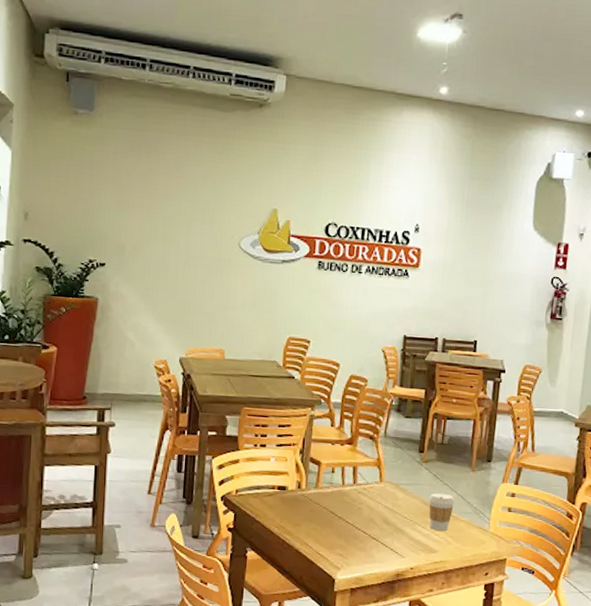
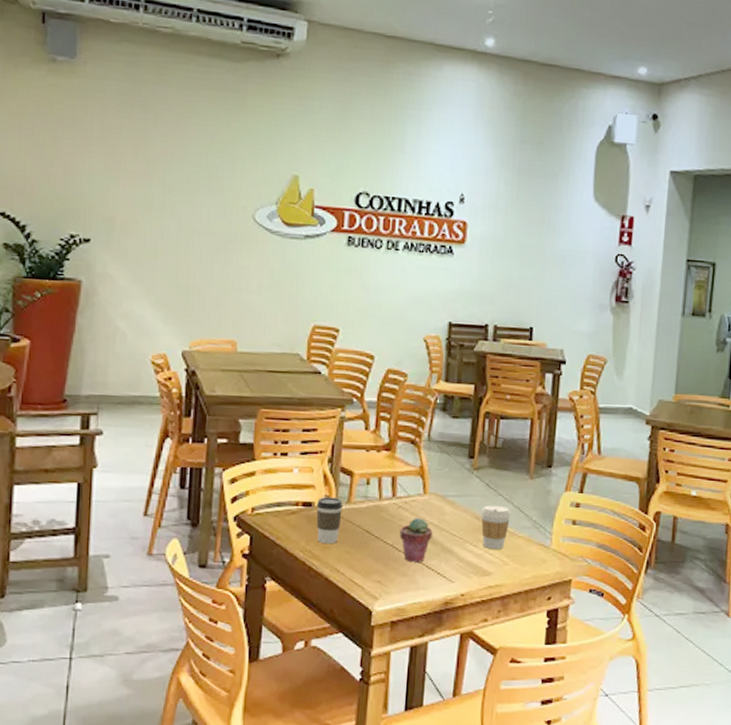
coffee cup: none [289,482,312,522] -> present [316,497,343,543]
potted succulent: none [359,501,387,540] -> present [399,517,433,563]

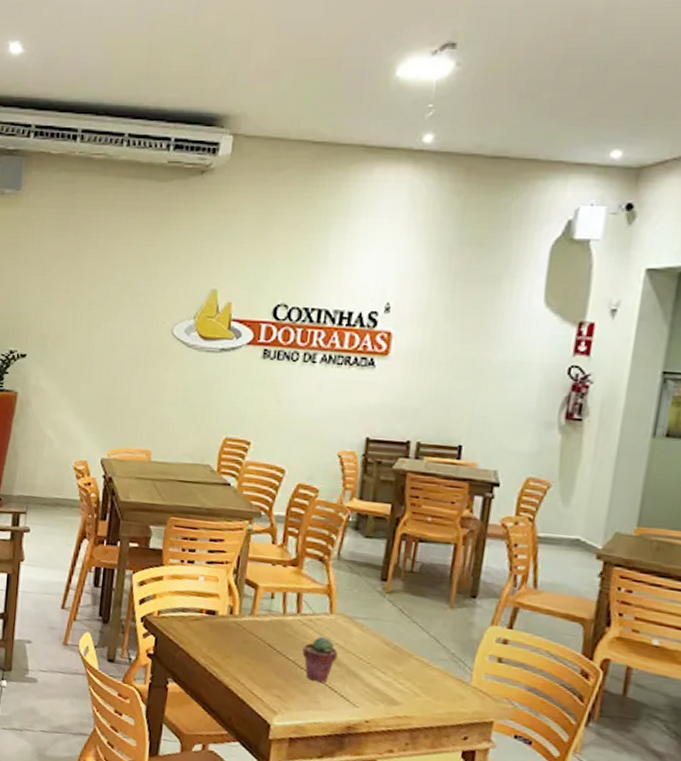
coffee cup: present [316,497,343,543] -> none [219,606,246,653]
coffee cup: present [481,505,511,549] -> none [391,631,426,679]

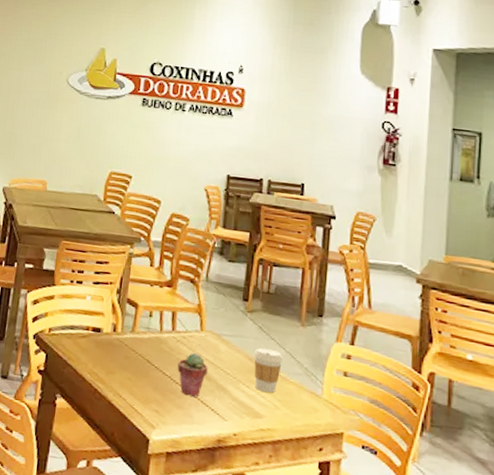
coffee cup: none [391,631,426,679] -> present [254,347,283,393]

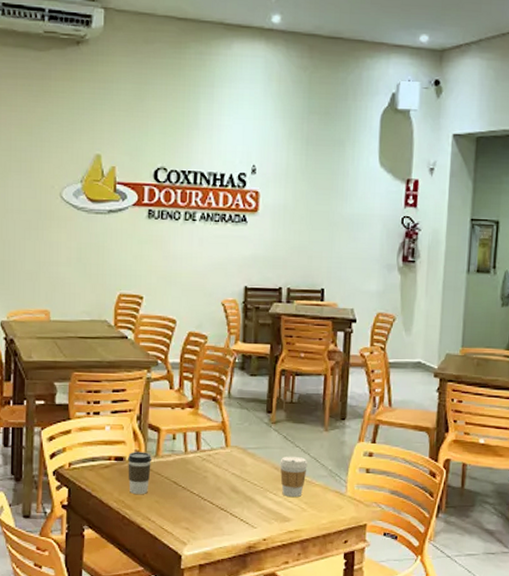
coffee cup: none [103,324,128,369] -> present [127,452,152,494]
potted succulent: present [177,352,208,397] -> none [204,468,235,510]

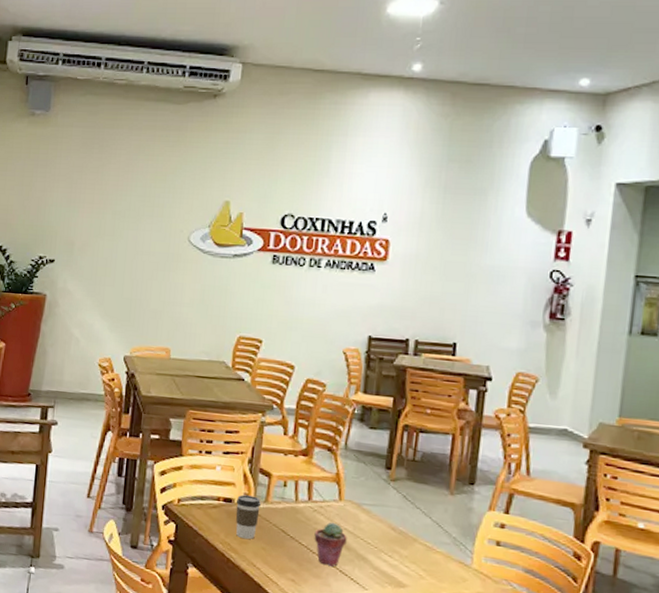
potted succulent: none [204,468,235,510] -> present [314,522,347,567]
coffee cup: present [280,456,308,497] -> none [397,517,429,562]

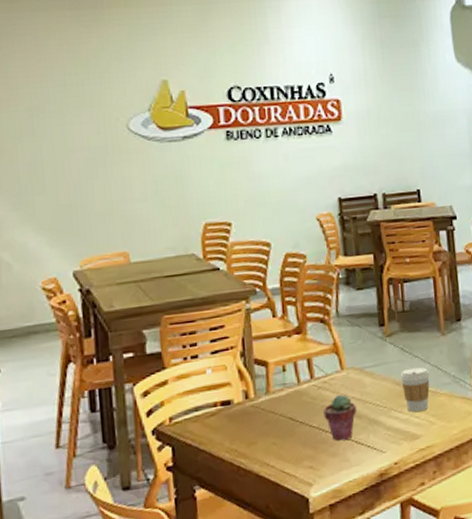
coffee cup: present [235,494,261,539] -> none [234,390,263,440]
coffee cup: none [397,517,429,562] -> present [400,367,430,412]

